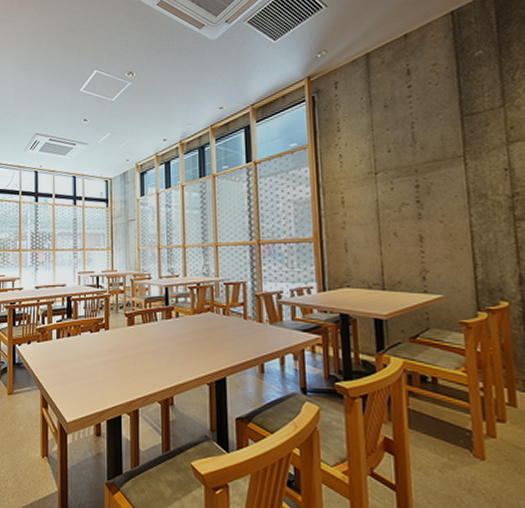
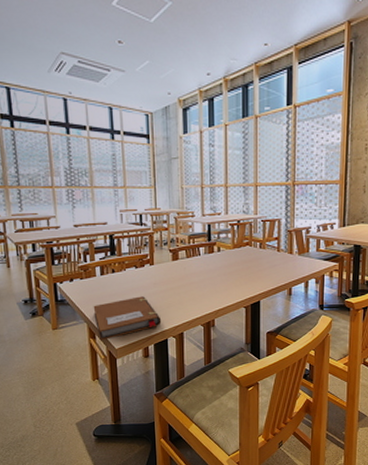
notebook: none [47,364,115,412] -> present [93,296,162,341]

